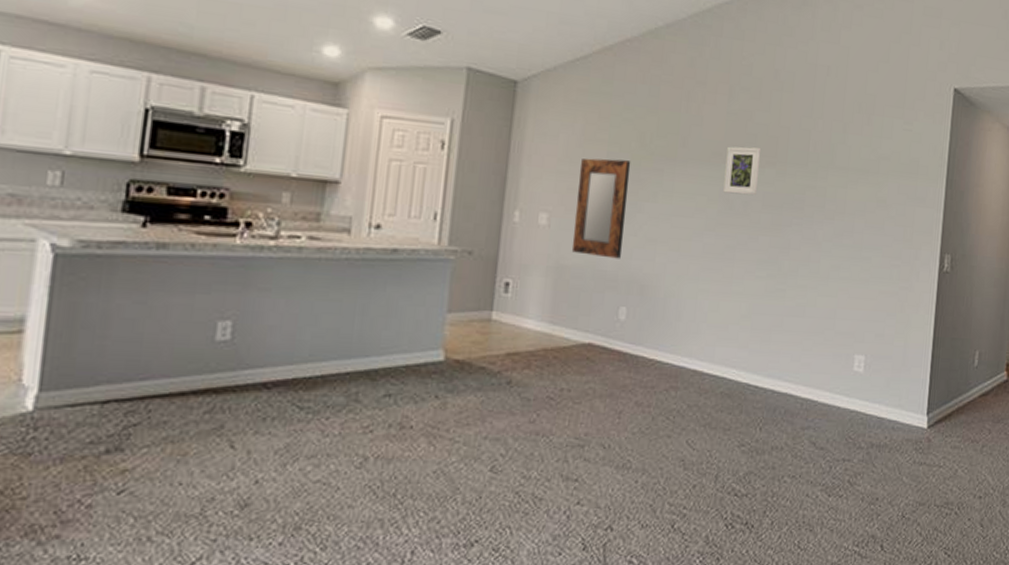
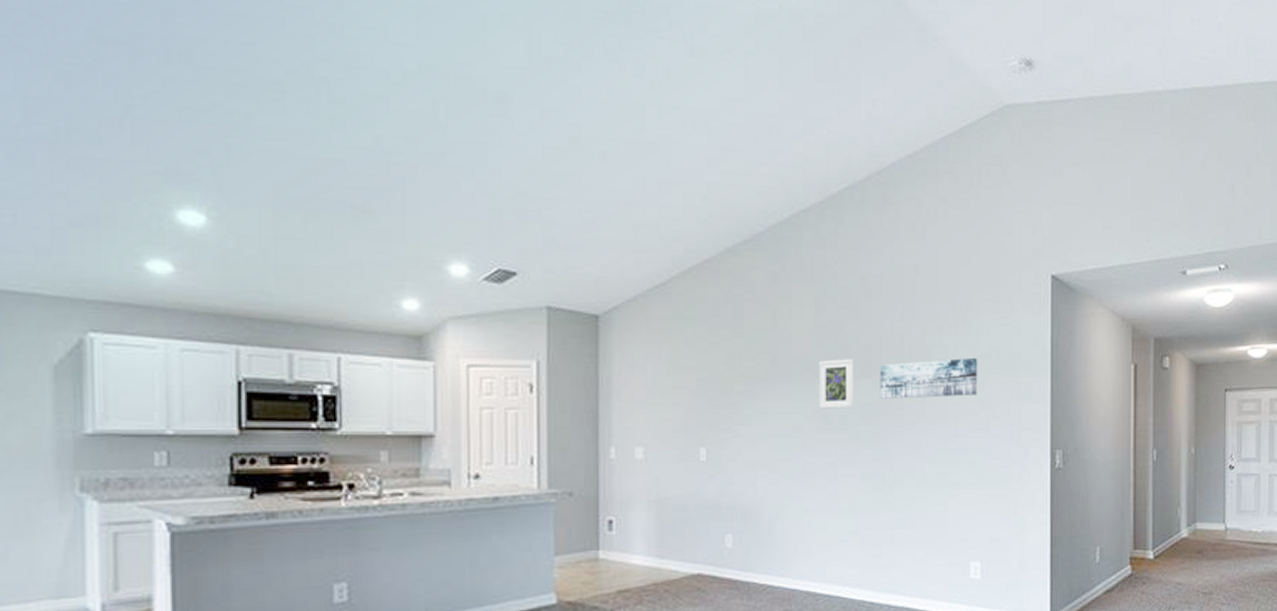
home mirror: present [571,158,631,259] -> none [670,385,722,487]
wall art: none [782,156,879,195] -> present [880,358,978,399]

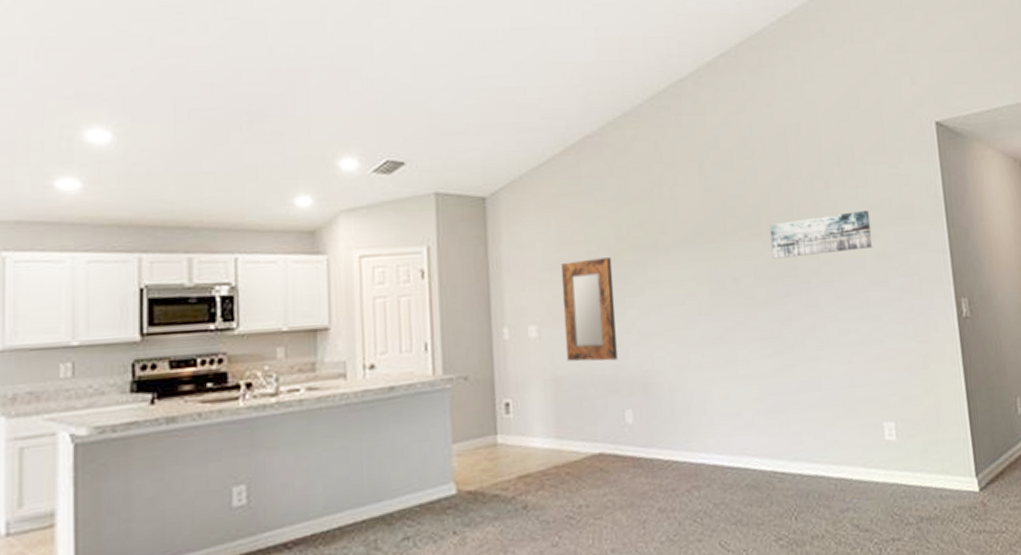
home mirror: none [670,385,722,487] -> present [561,257,617,362]
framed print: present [819,359,855,409] -> none [708,221,746,273]

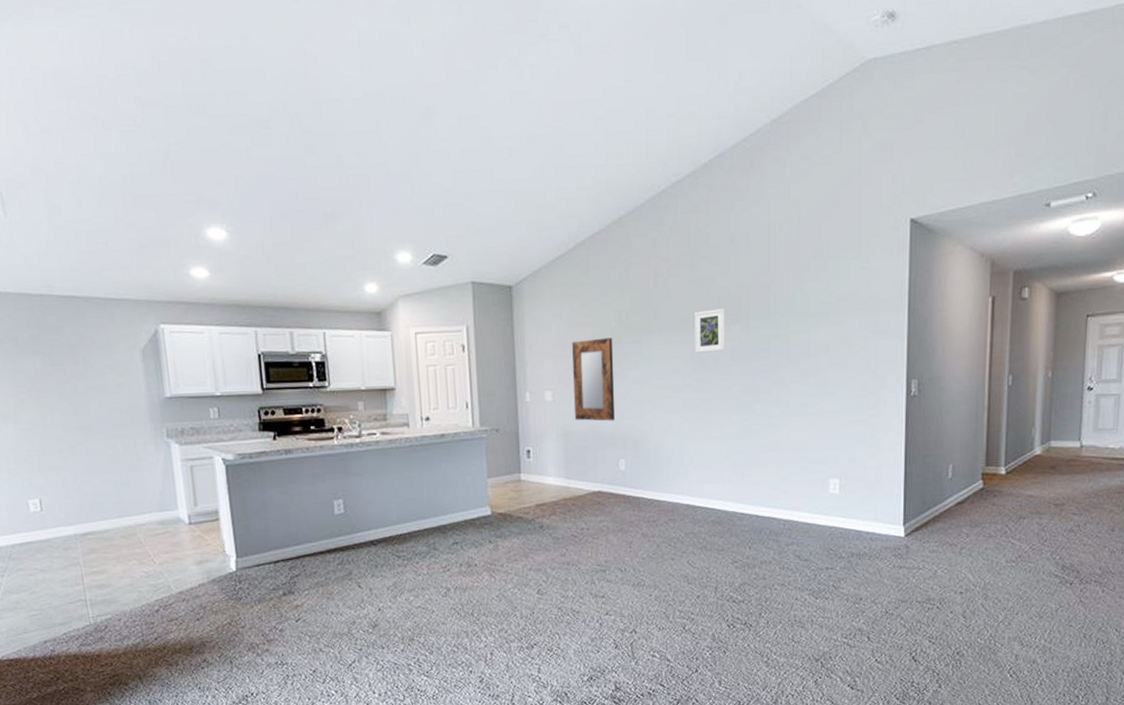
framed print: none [708,221,746,273] -> present [694,309,726,353]
wall art: present [769,211,873,259] -> none [748,301,838,342]

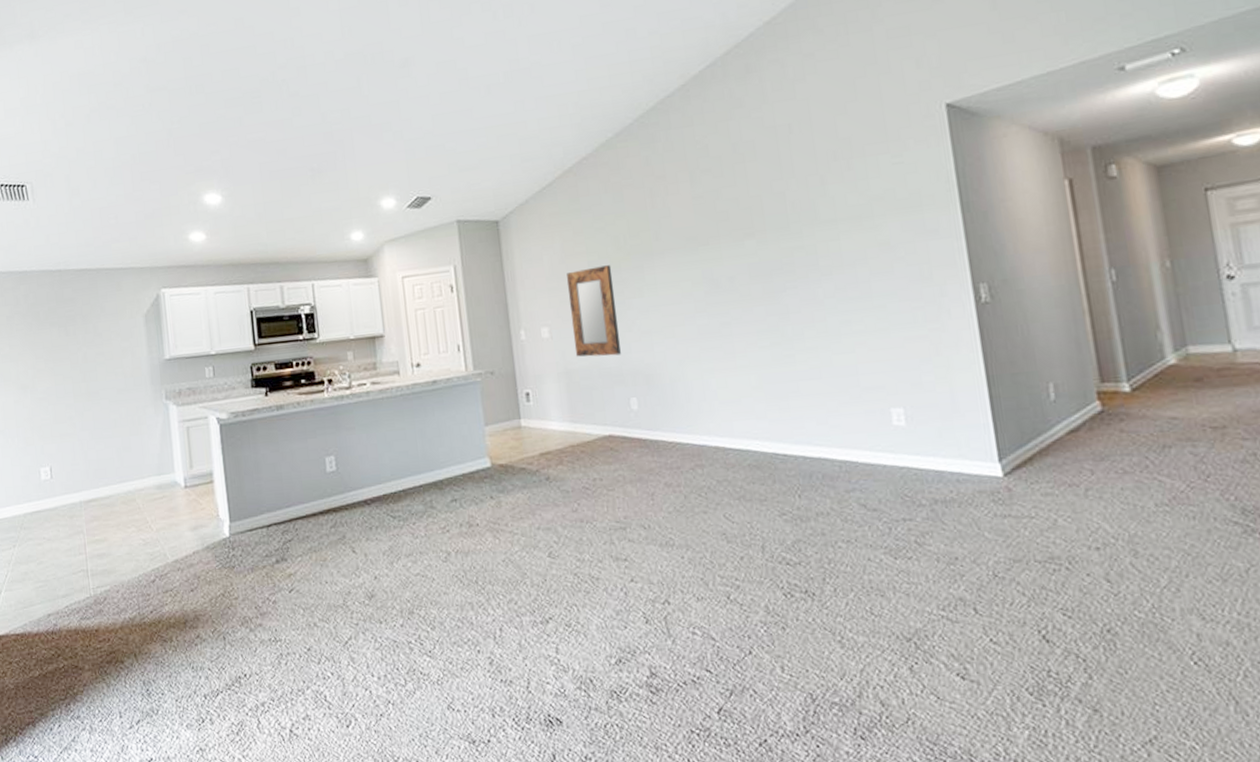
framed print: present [694,309,726,353] -> none [700,223,740,274]

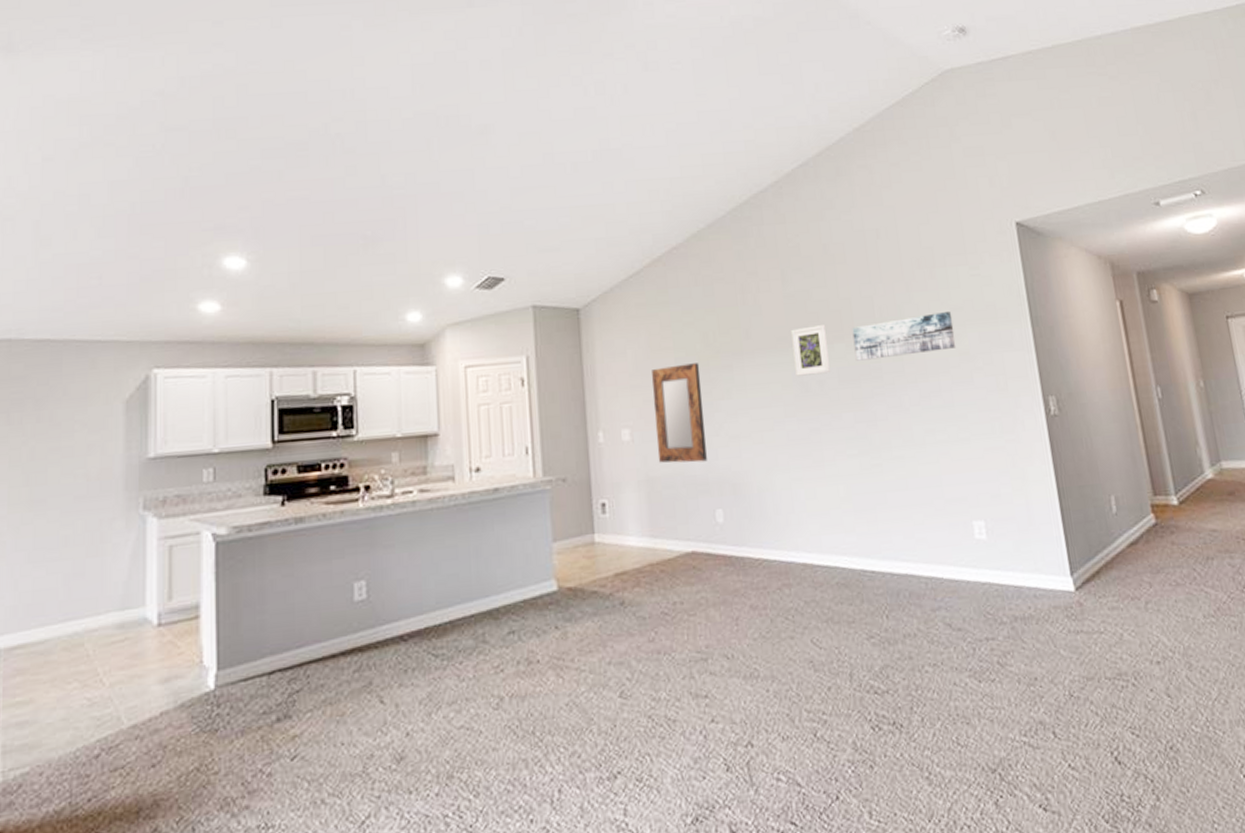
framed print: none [700,223,740,274] -> present [791,325,830,376]
wall art: none [763,202,876,257] -> present [852,312,956,361]

